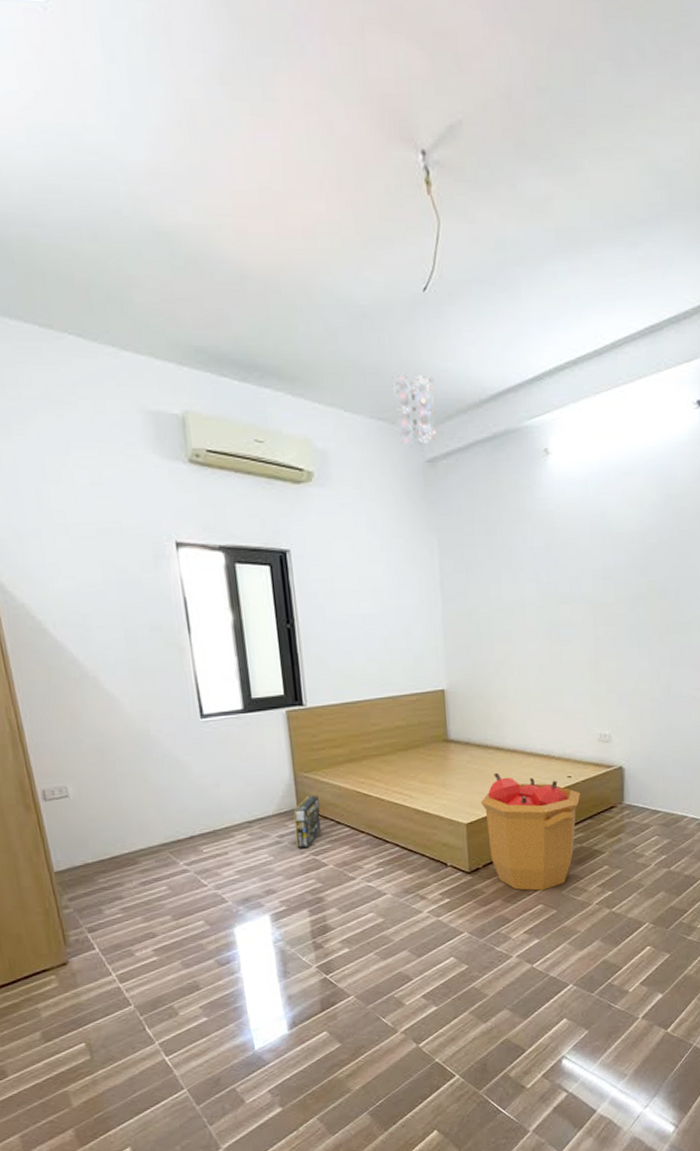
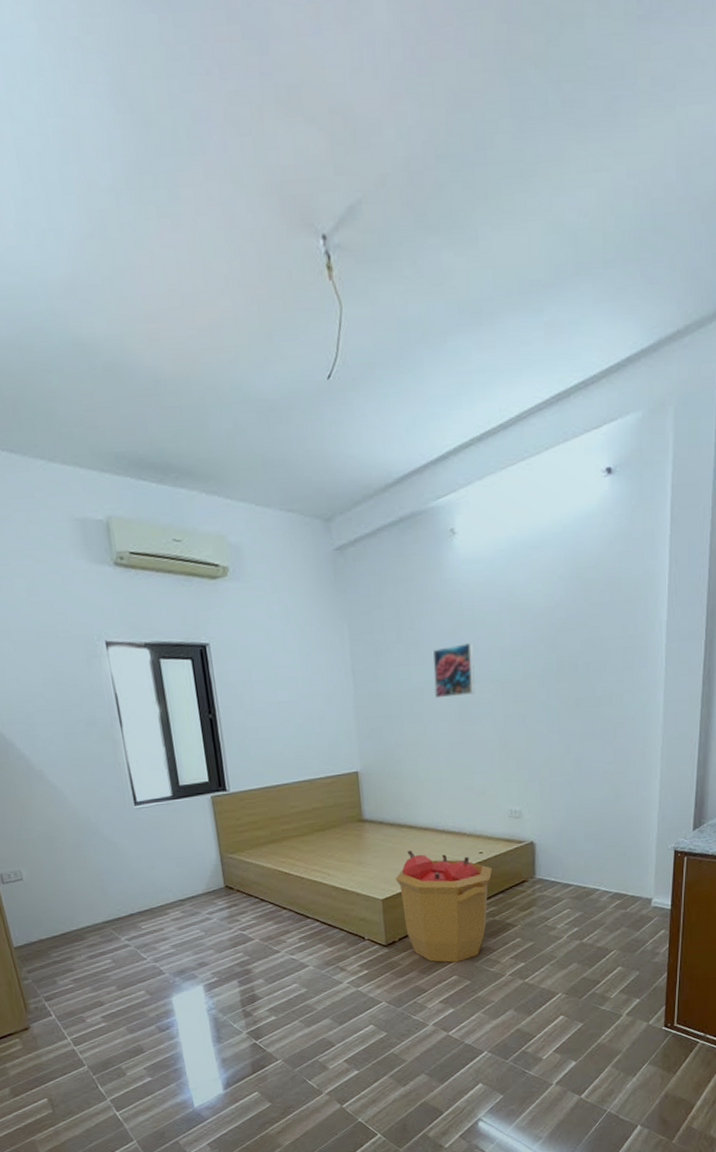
box: present [293,796,322,848] -> none [221,875,247,924]
ceiling light: present [391,371,437,447] -> none [299,461,345,537]
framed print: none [524,563,567,618] -> present [432,643,475,699]

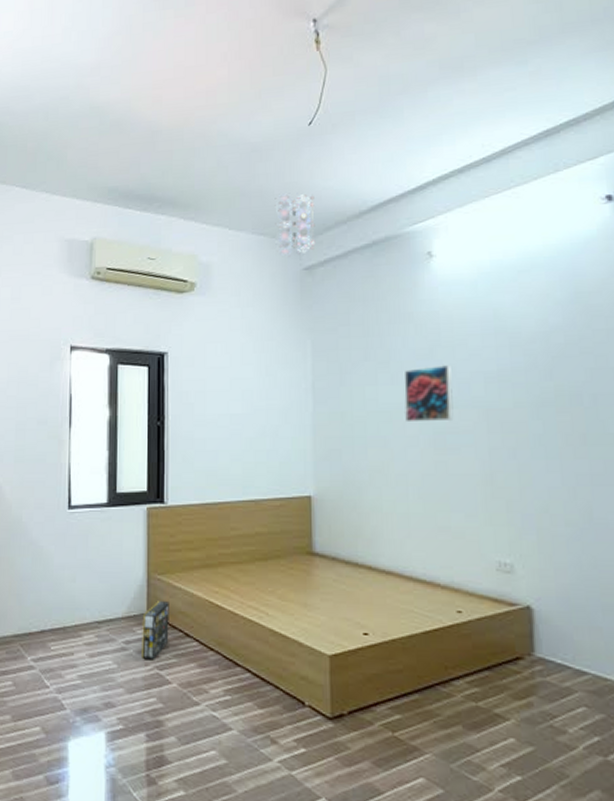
box: none [221,875,247,924] -> present [142,601,169,659]
ceiling light: none [299,461,345,537] -> present [275,192,316,257]
trash can: present [395,851,493,963] -> none [347,598,475,758]

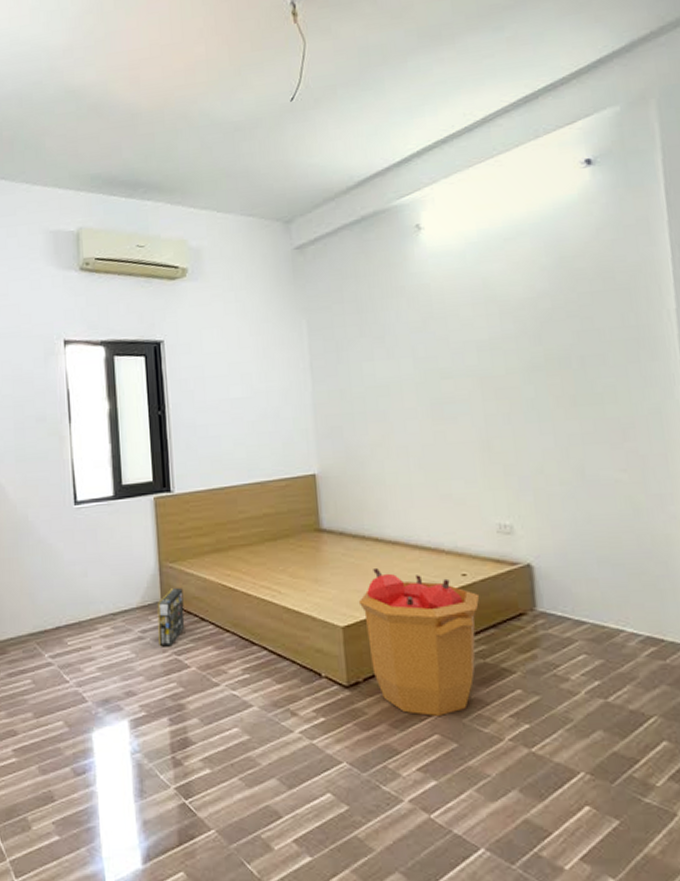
ceiling light: present [275,192,316,257] -> none [261,170,305,238]
trash can: none [347,598,475,758] -> present [358,569,480,716]
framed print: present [404,365,454,423] -> none [399,336,449,396]

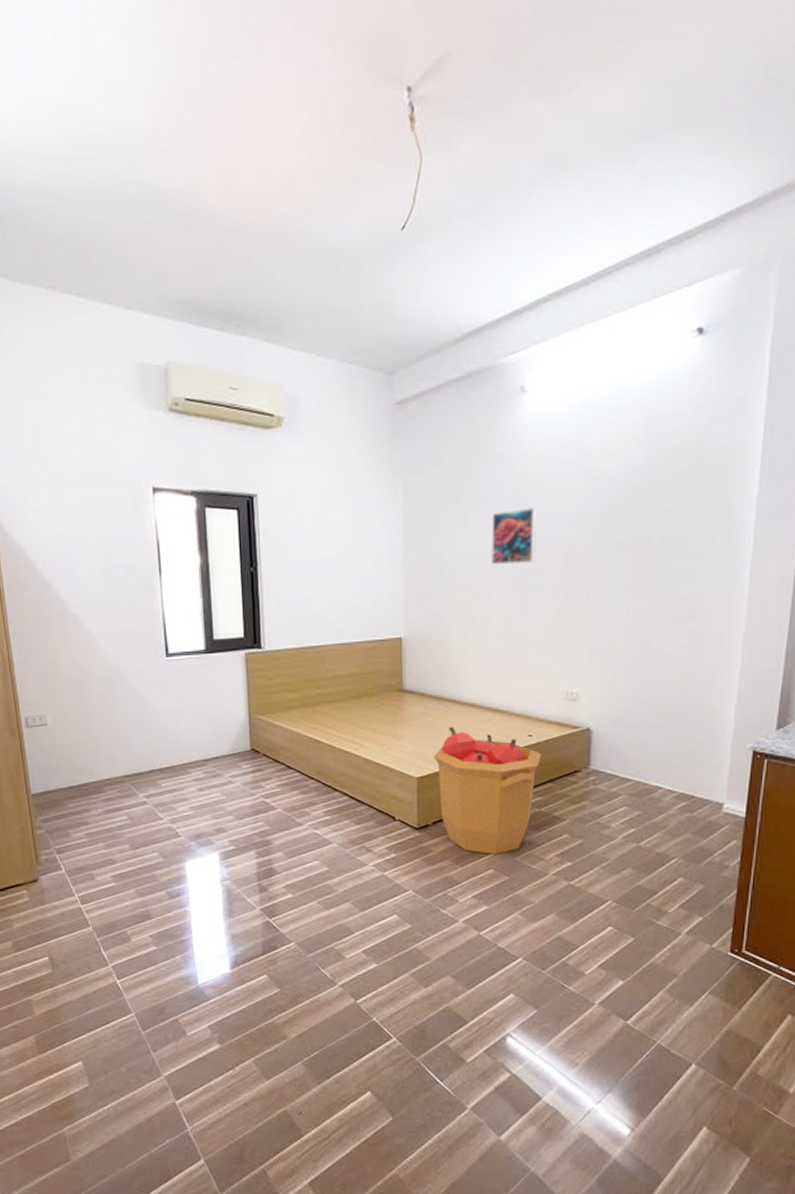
box: present [157,588,185,646] -> none [246,739,273,789]
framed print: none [399,336,449,396] -> present [491,508,538,565]

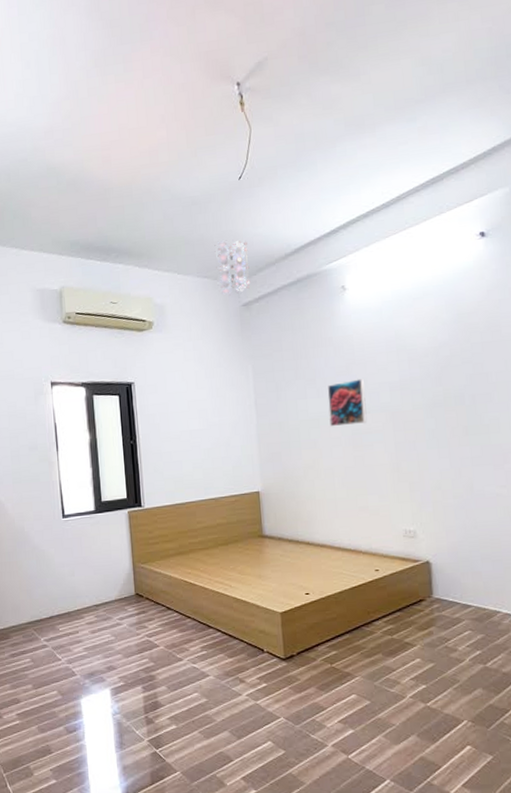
ceiling light: none [365,312,408,390] -> present [214,239,251,296]
trash can: present [433,727,542,854] -> none [293,566,389,680]

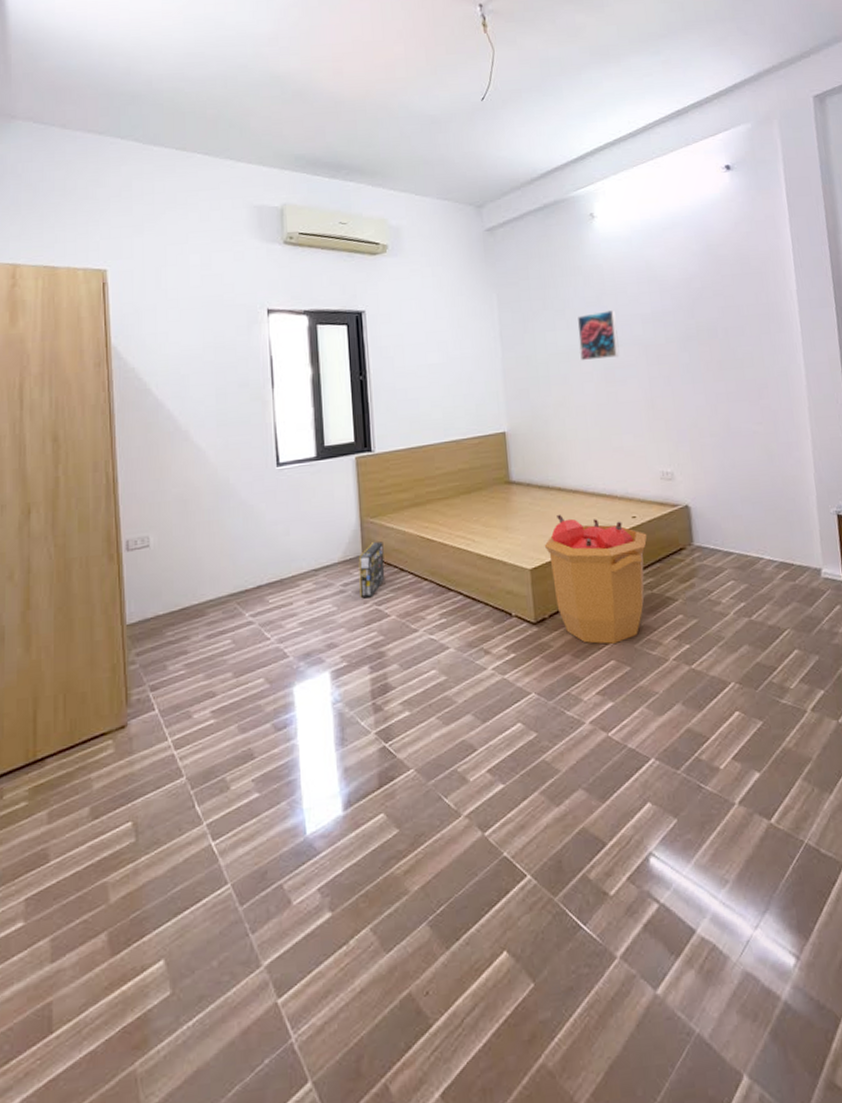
box: none [132,584,155,630] -> present [358,541,385,598]
ceiling light: present [214,239,251,296] -> none [455,160,495,220]
trash can: none [293,566,389,680] -> present [544,515,647,644]

